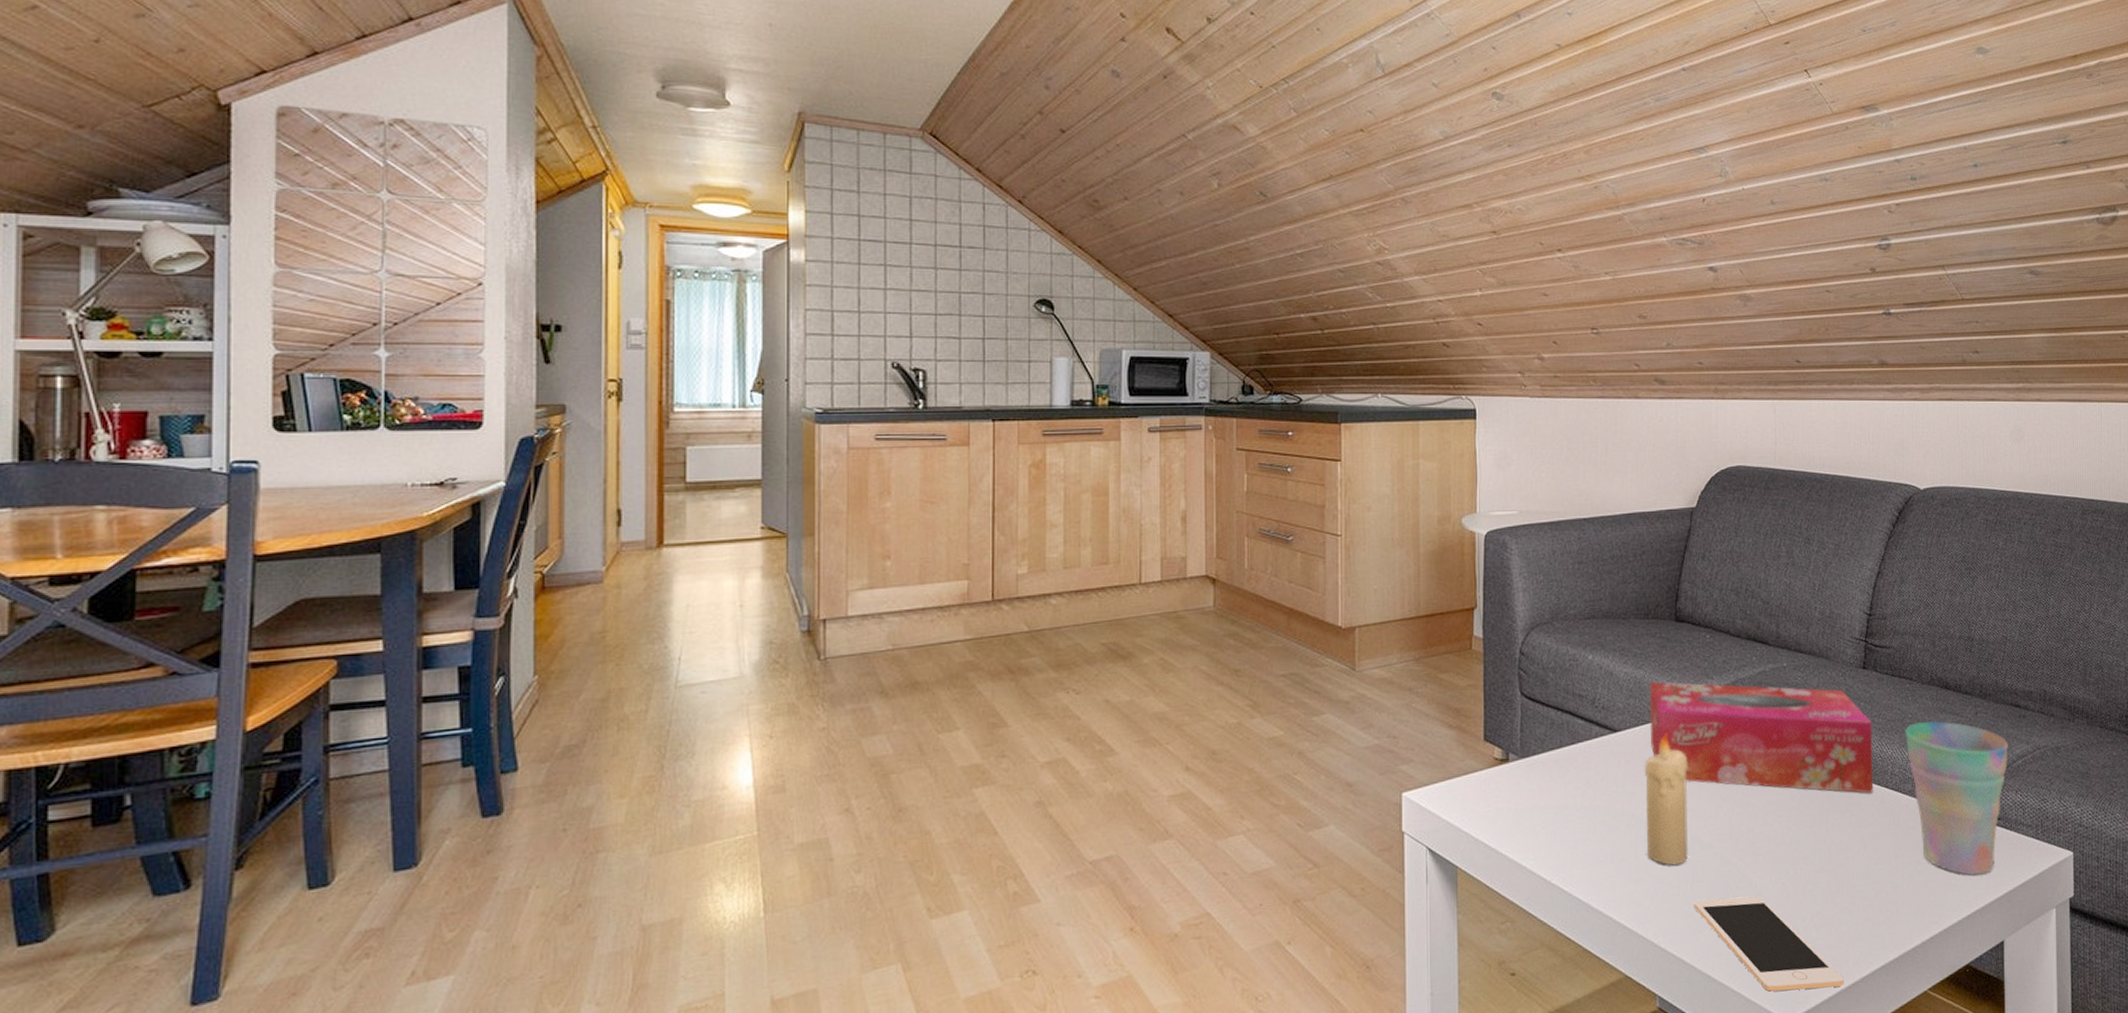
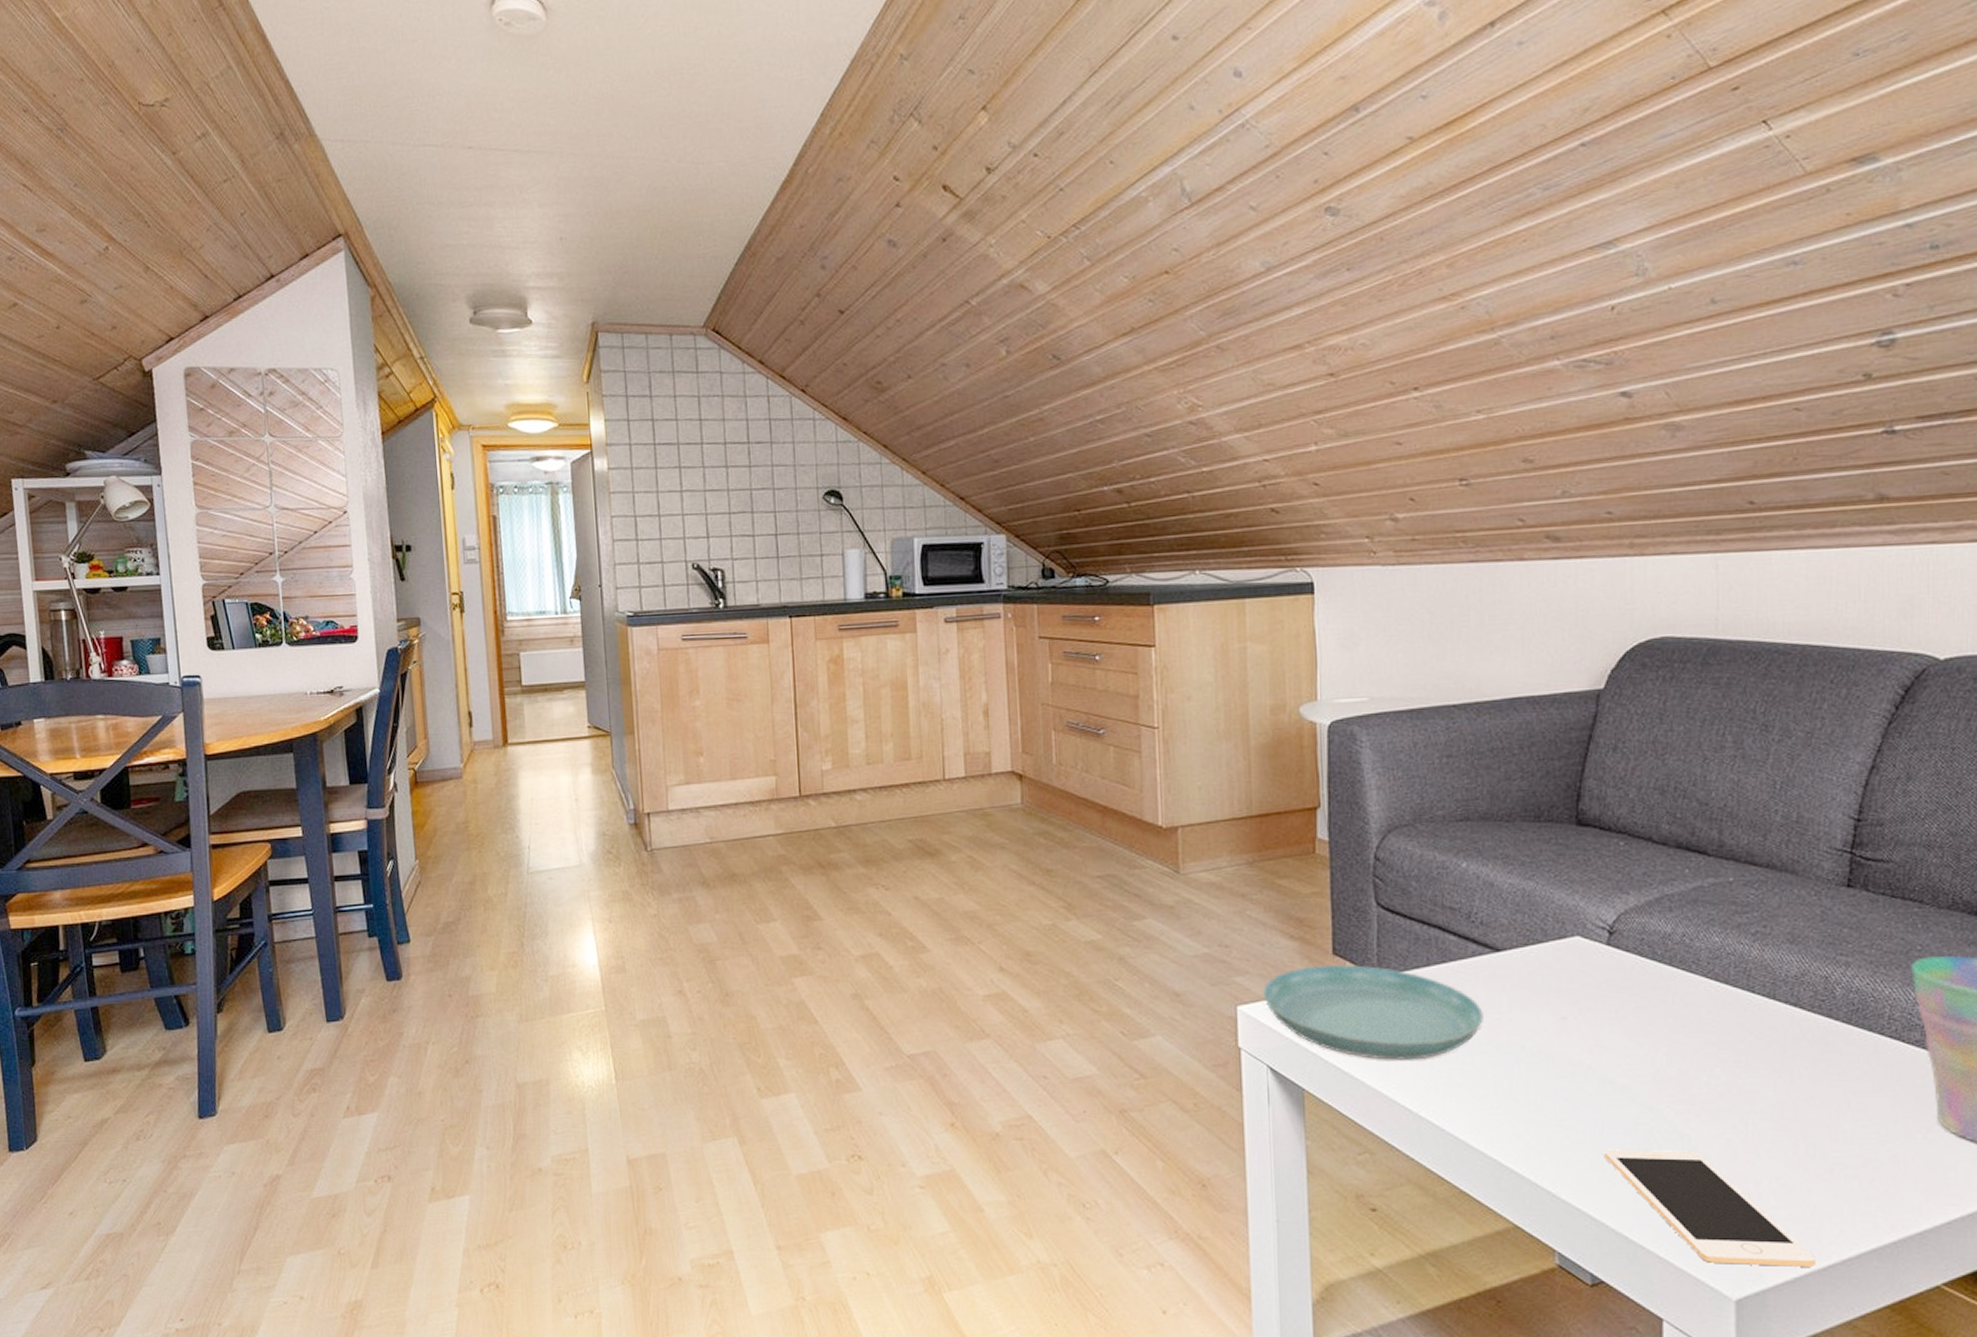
saucer: none [1424,749,1603,835] -> present [1262,963,1483,1060]
candle: present [1645,732,1689,866] -> none [1537,954,1597,1108]
tissue box: present [1650,682,1874,793] -> none [1543,895,1862,1040]

